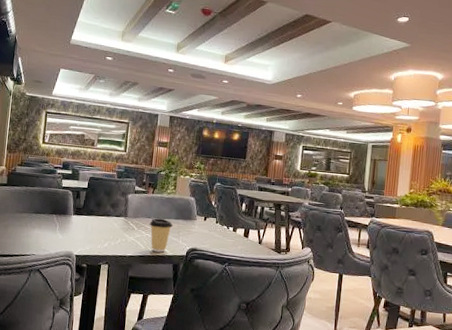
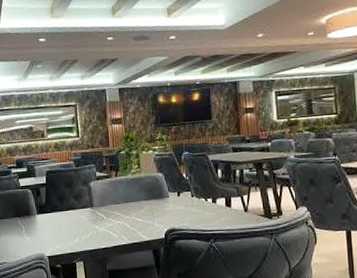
coffee cup: present [149,218,173,252] -> none [118,202,145,239]

